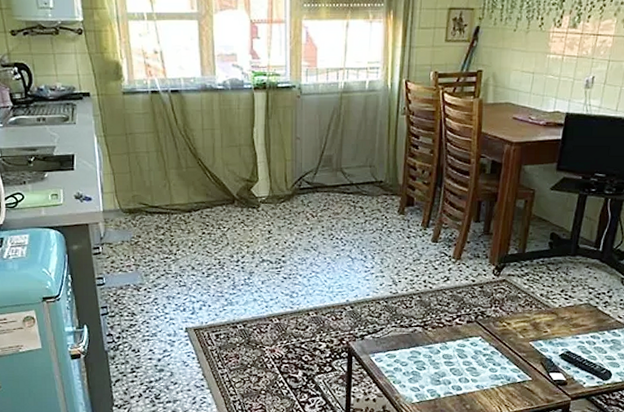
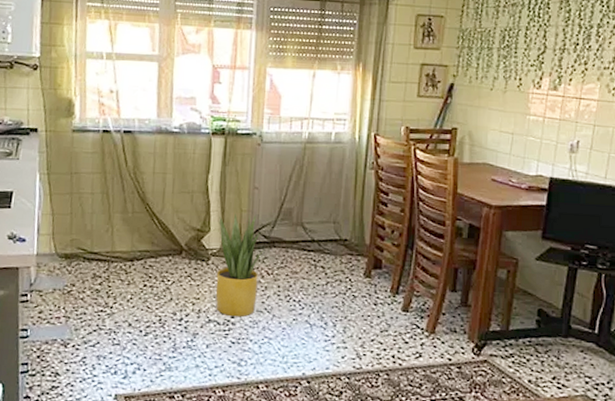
planter: none [266,163,309,256] -> present [215,213,265,317]

